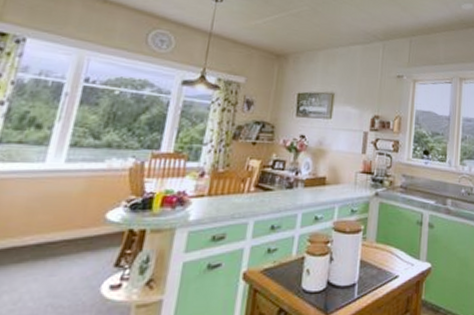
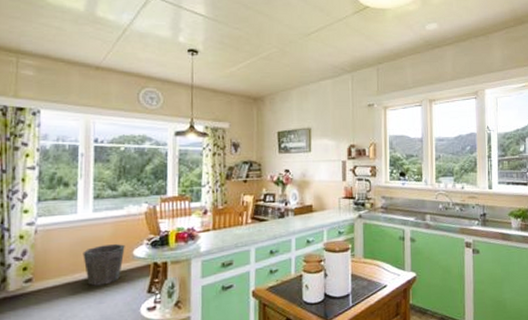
waste bin: none [39,202,97,253] -> present [83,243,125,286]

